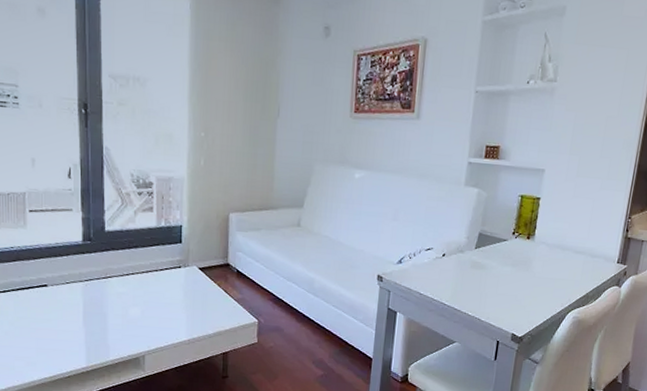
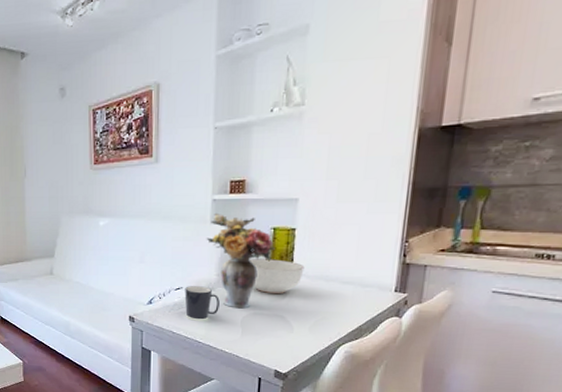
mug: none [433,247,467,284] -> present [184,286,220,321]
flower arrangement: none [459,175,521,273] -> present [206,212,275,309]
bowl: none [498,224,545,260] -> present [250,259,305,294]

